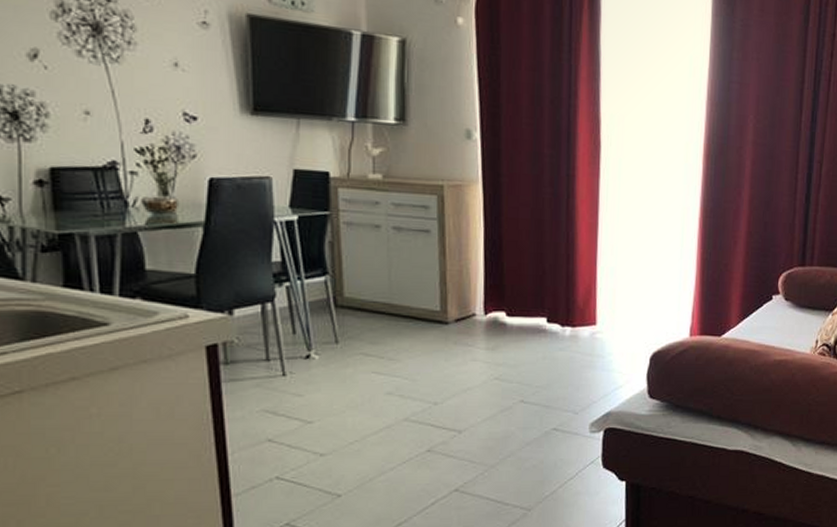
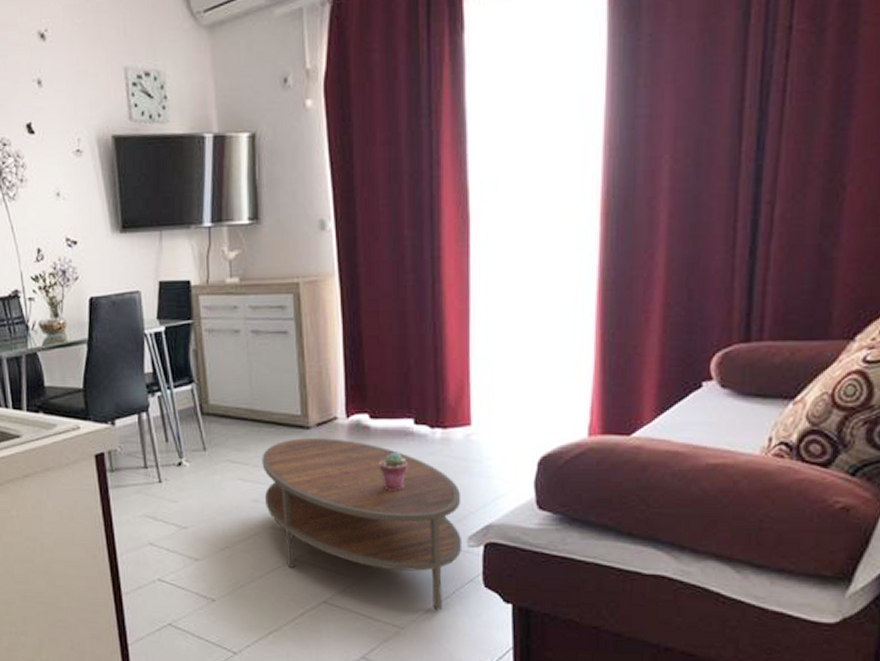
coffee table: none [398,333,586,492] -> present [262,438,463,611]
potted succulent: none [514,347,539,382] -> present [379,452,407,490]

